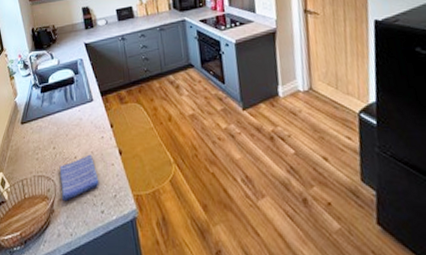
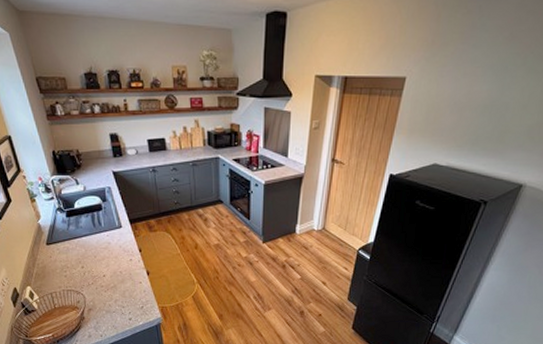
dish towel: present [59,154,99,202] -> none [88,273,127,311]

